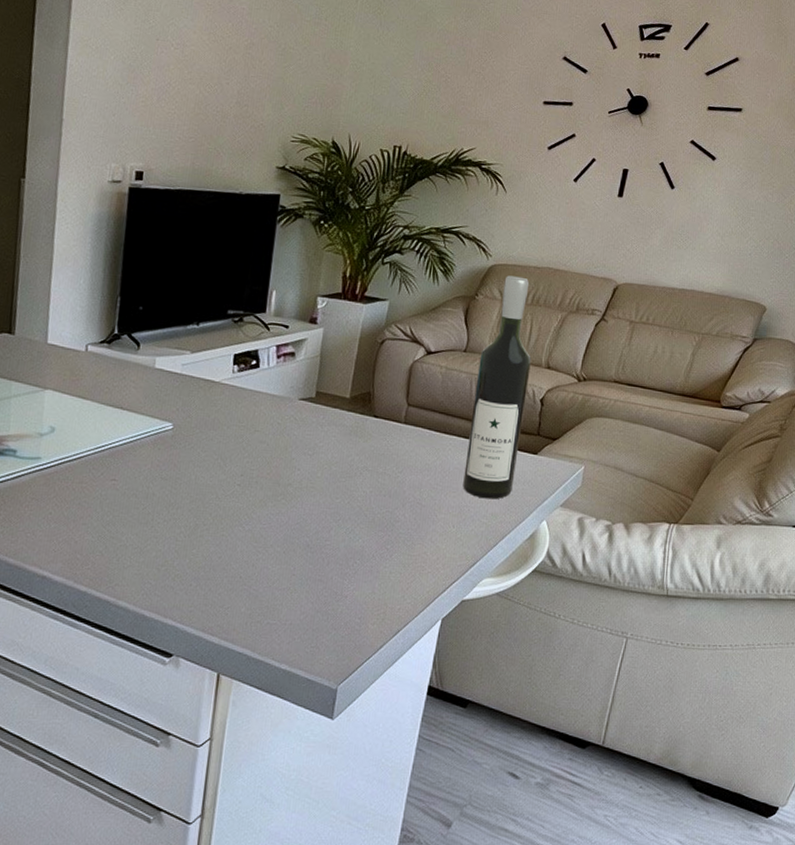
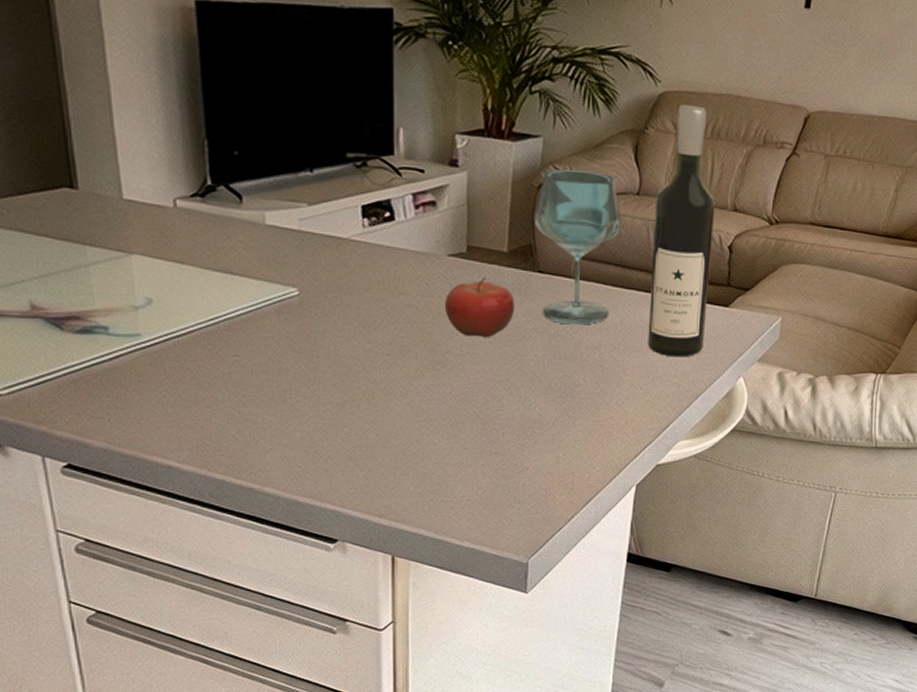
fruit: none [291,420,351,473] -> present [445,278,515,337]
wine glass: none [374,327,449,466] -> present [535,168,622,325]

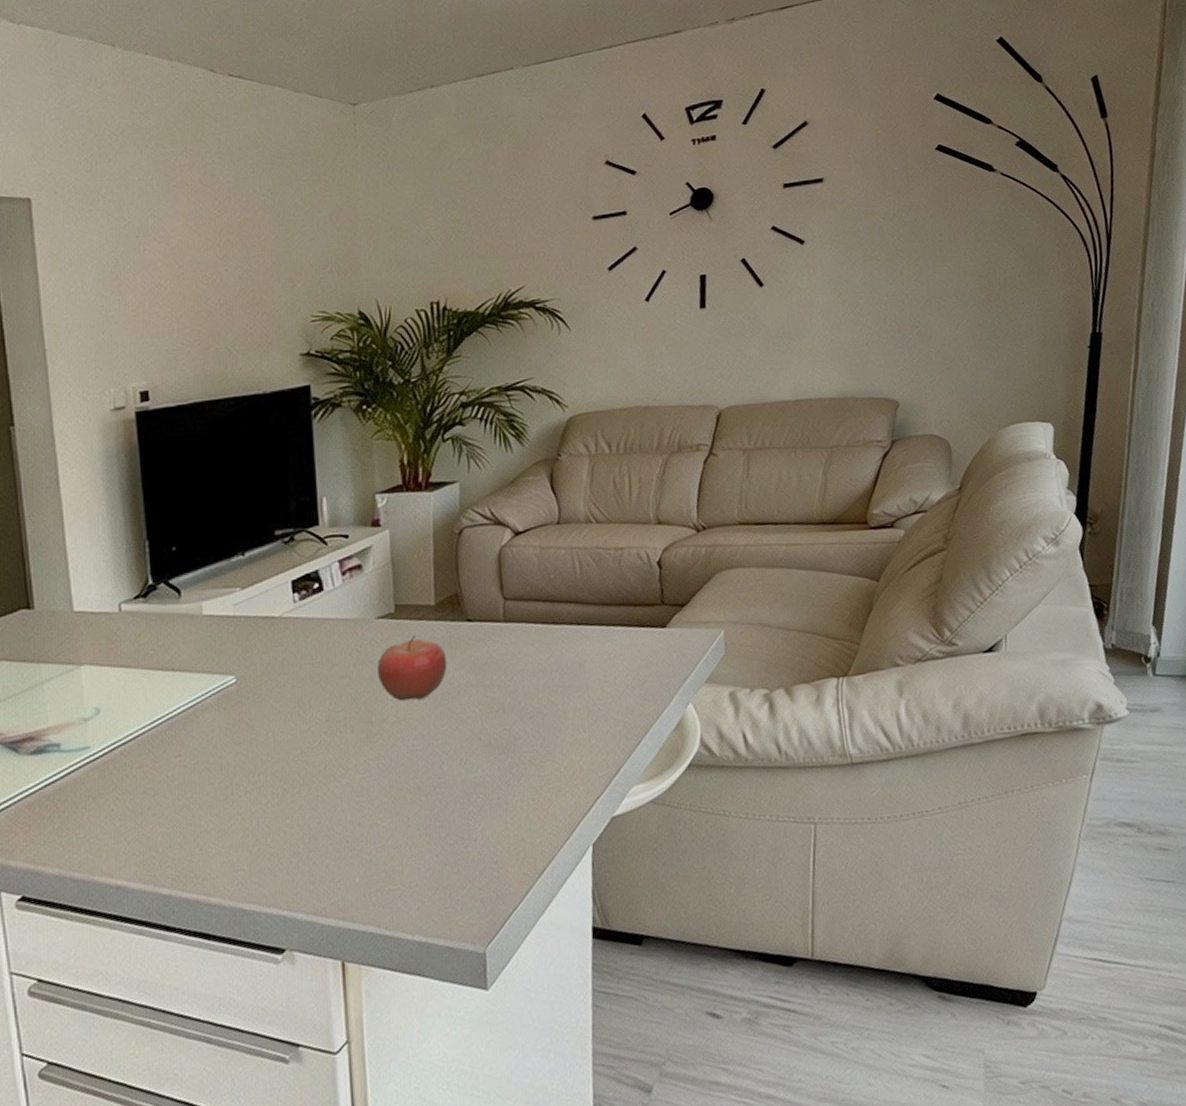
wine glass: present [535,168,622,325] -> none [458,507,546,673]
bottle: present [648,104,715,357] -> none [577,423,646,692]

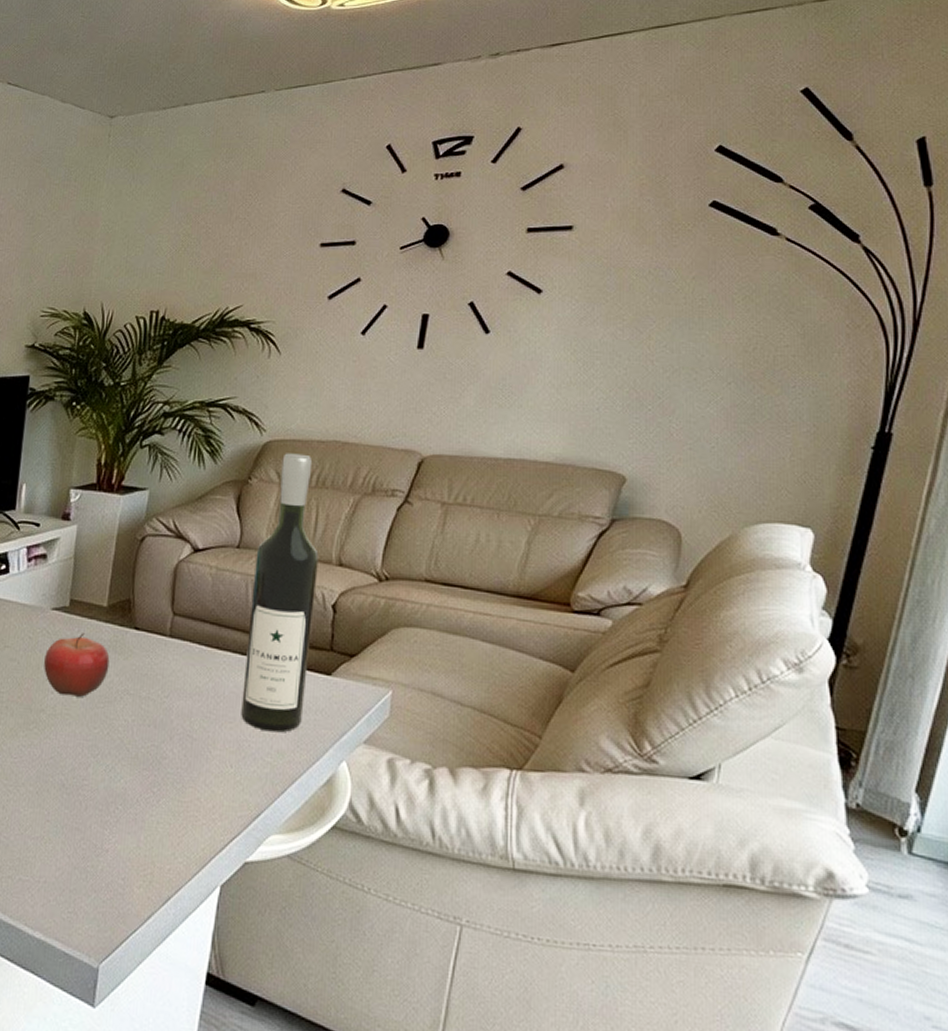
bottle: none [577,423,646,692] -> present [241,453,319,733]

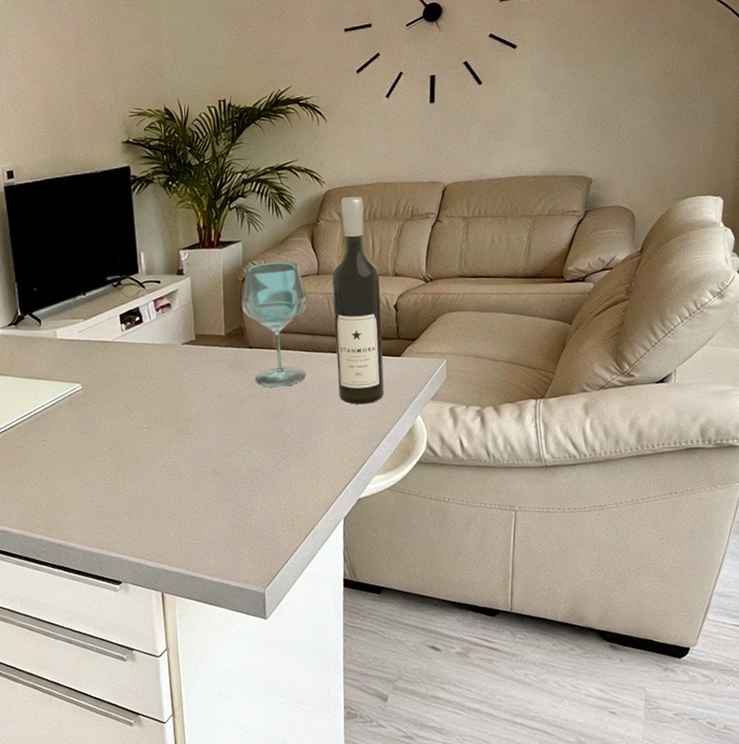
fruit: present [44,633,110,697] -> none [183,358,235,407]
wine glass: none [135,521,221,689] -> present [241,261,308,388]

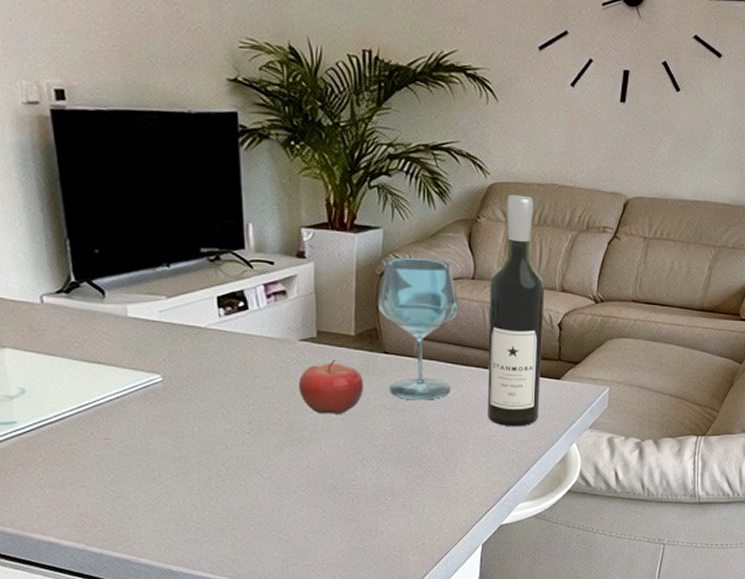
fruit: none [183,358,235,407] -> present [299,360,364,414]

